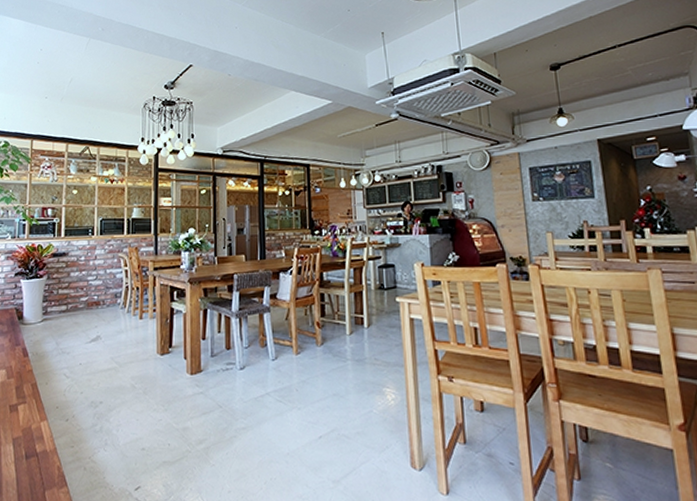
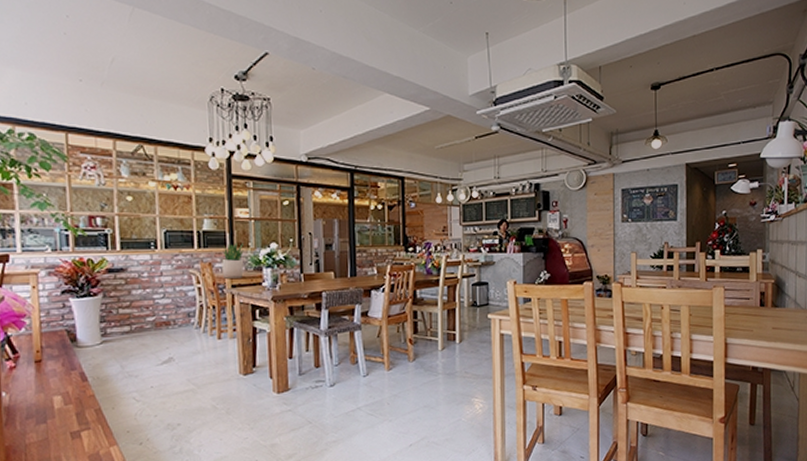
planter: none [146,228,166,262] -> present [222,243,244,279]

